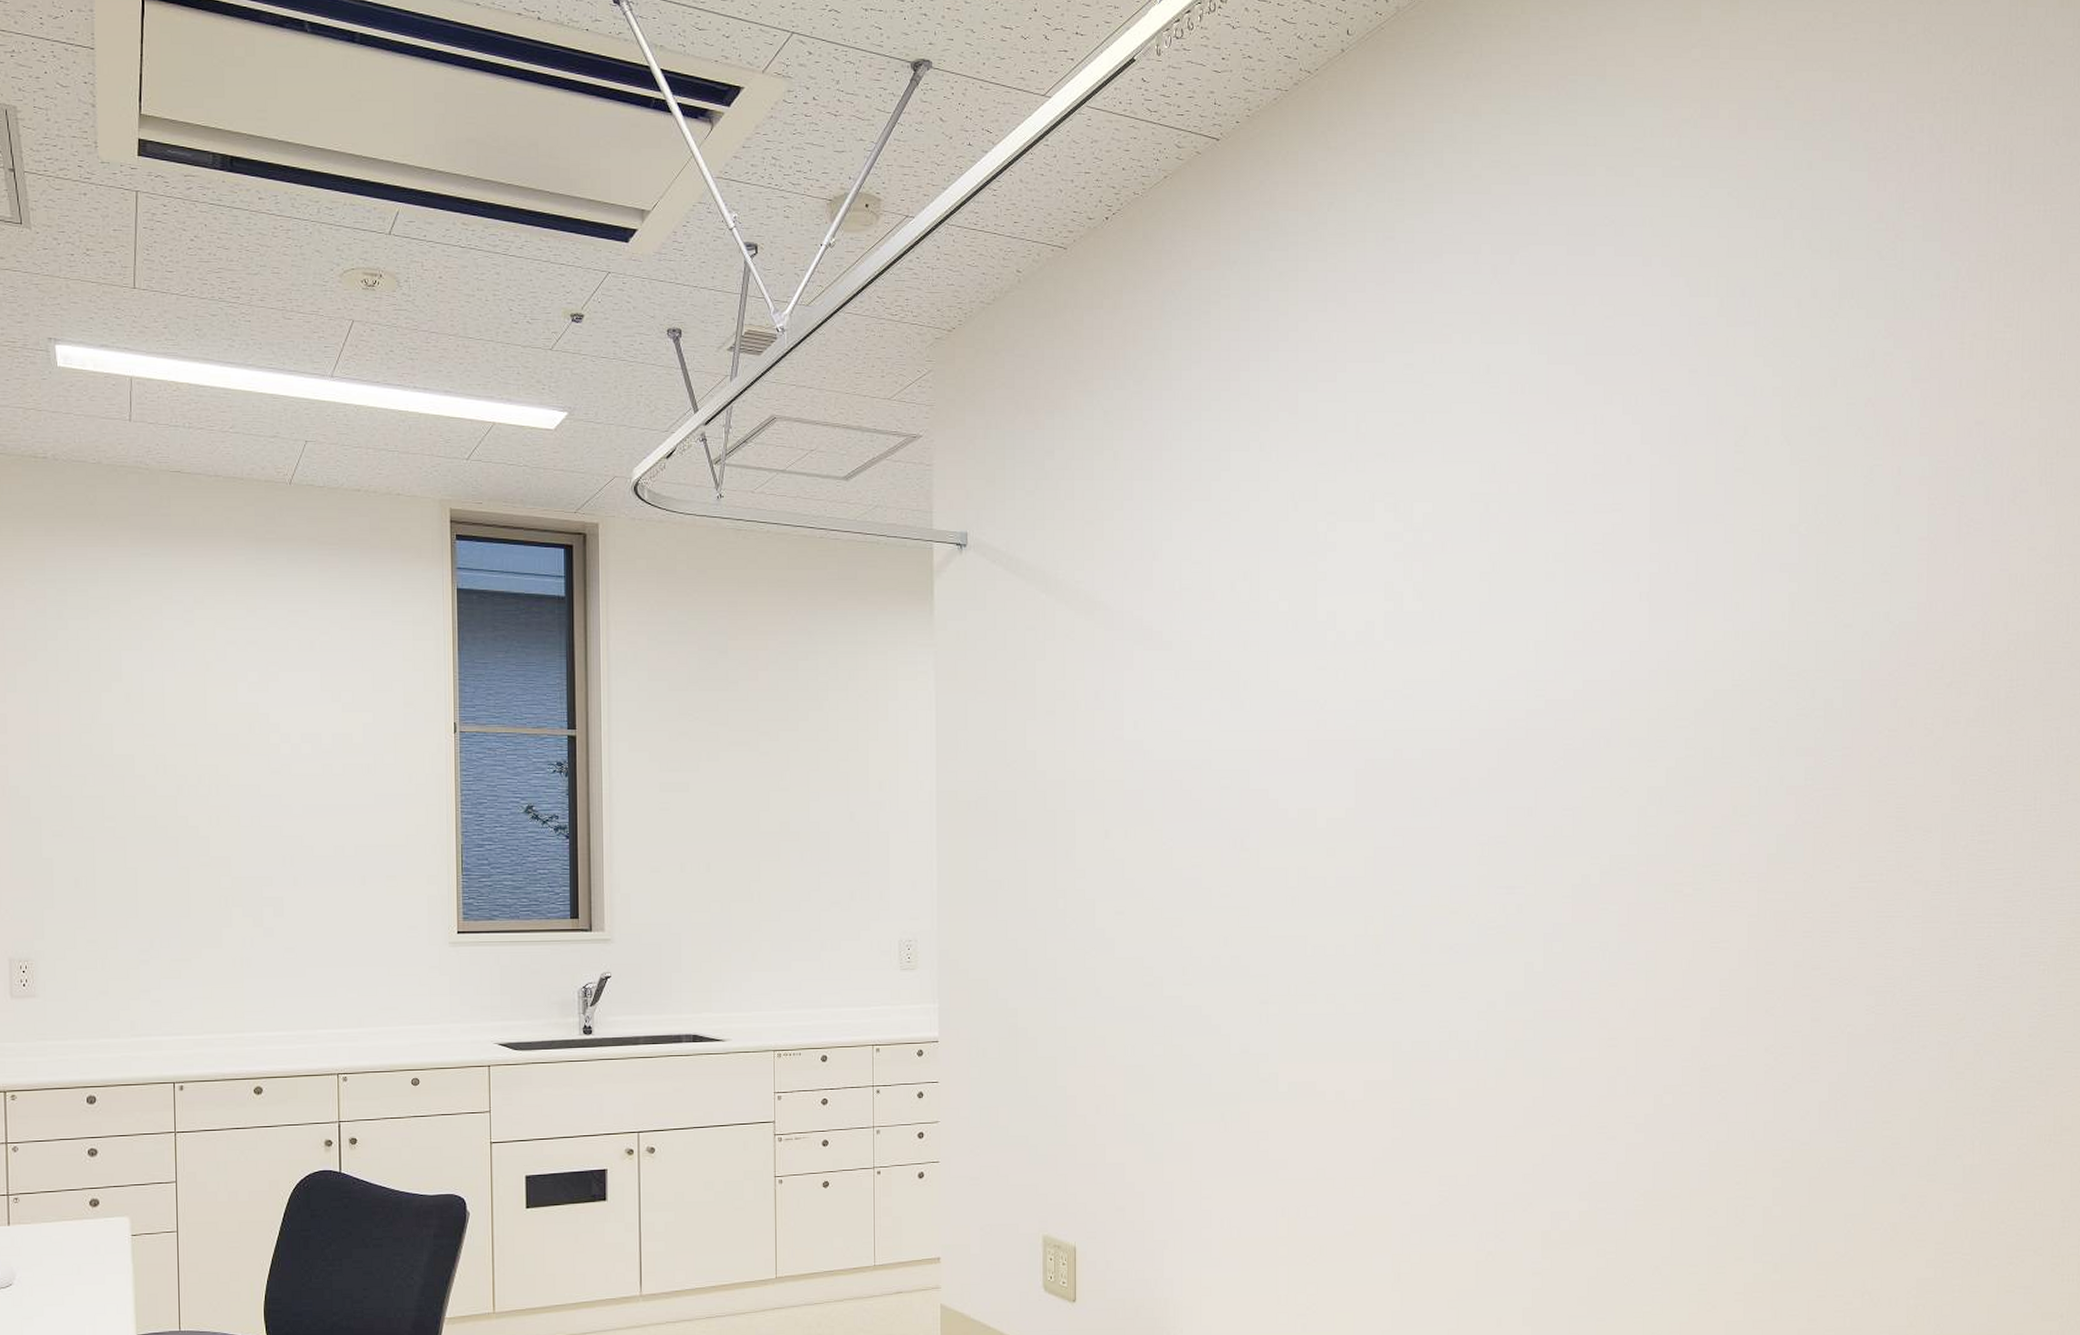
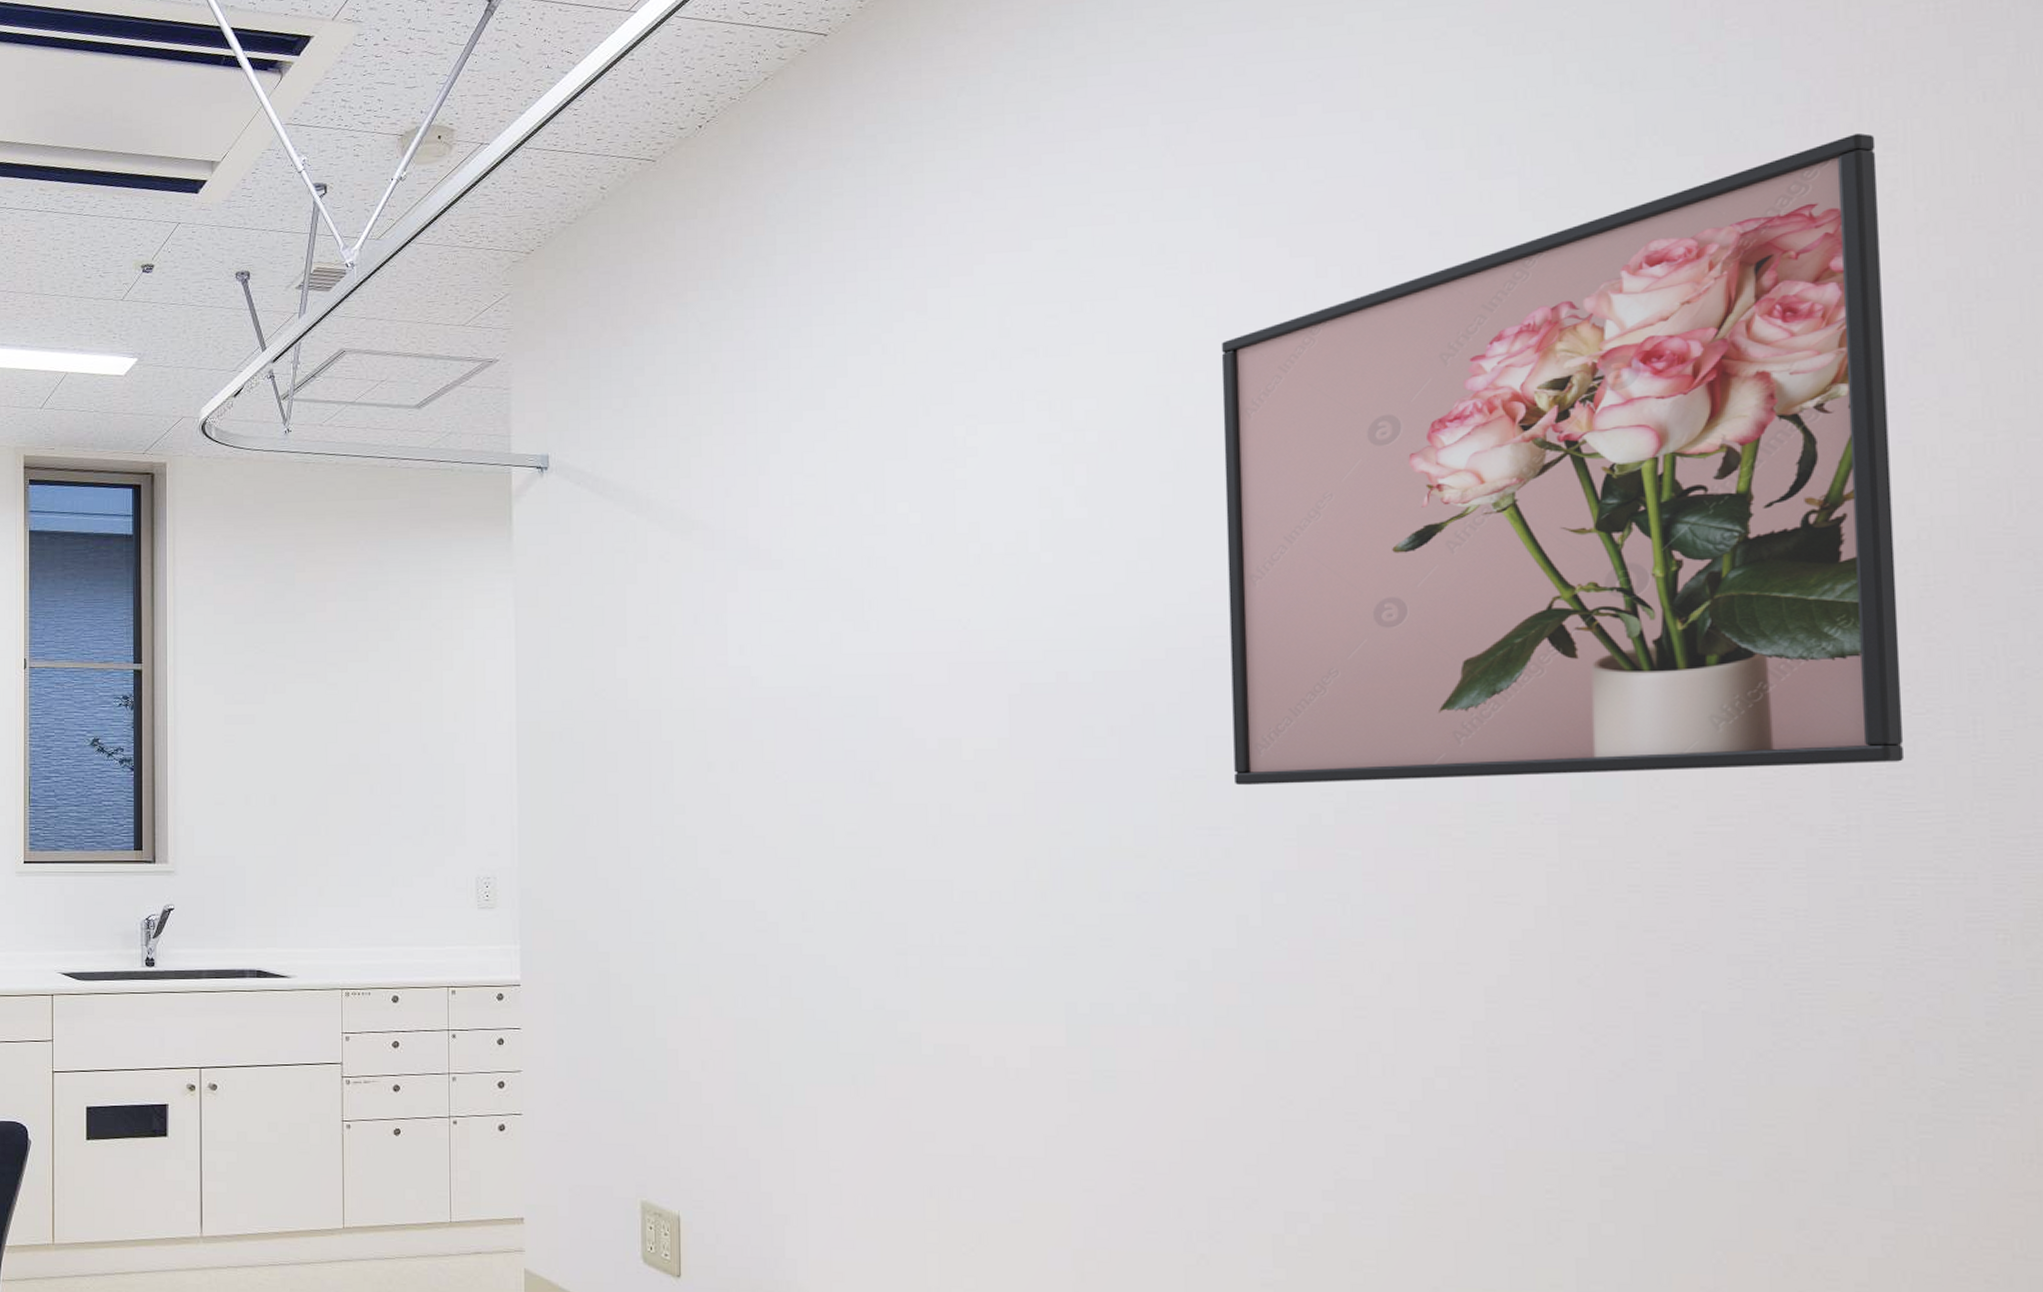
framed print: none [1527,310,1999,850] -> present [1221,132,1904,786]

